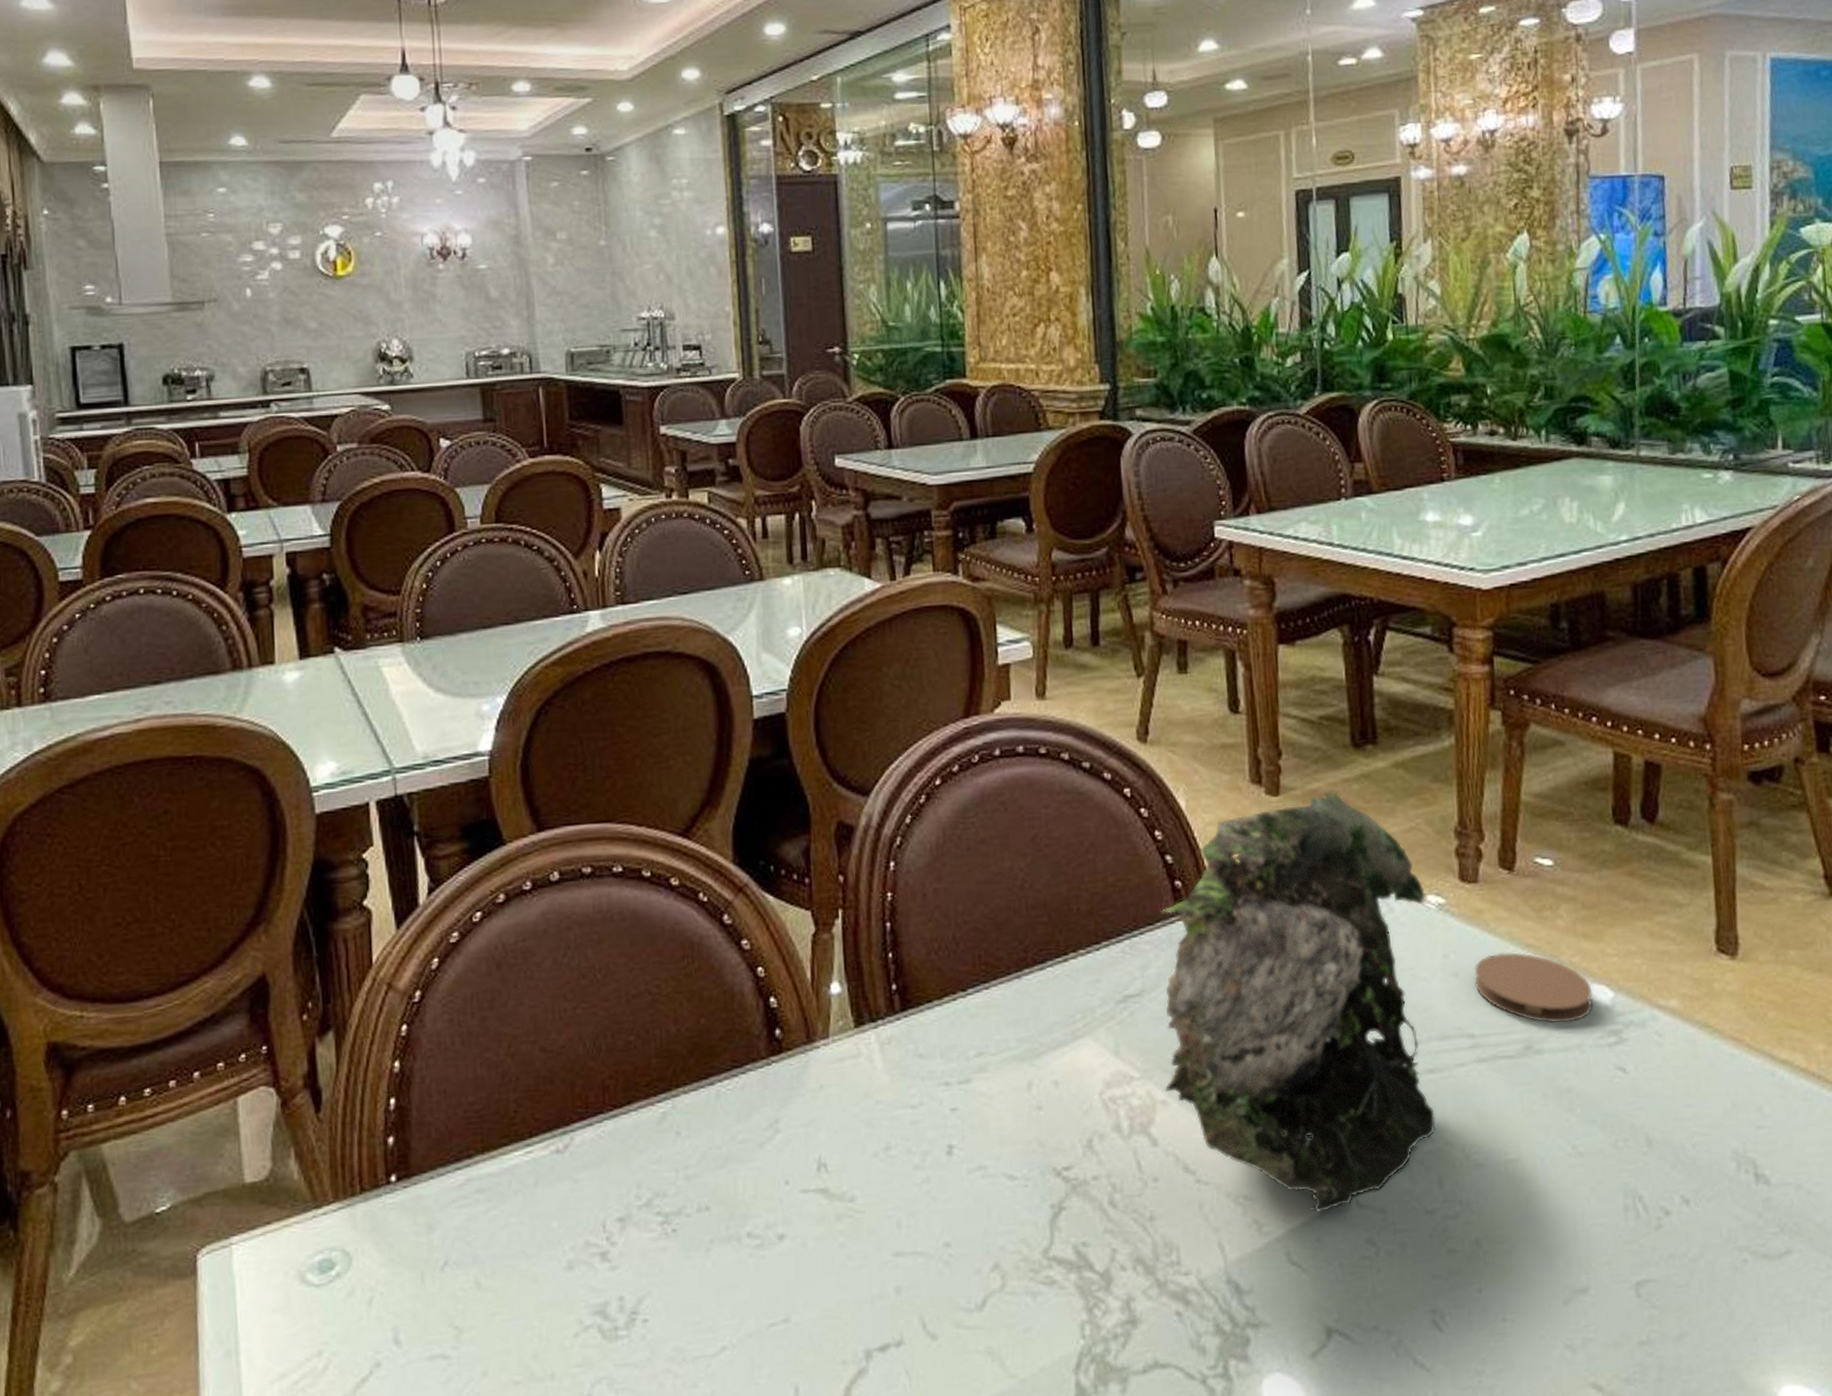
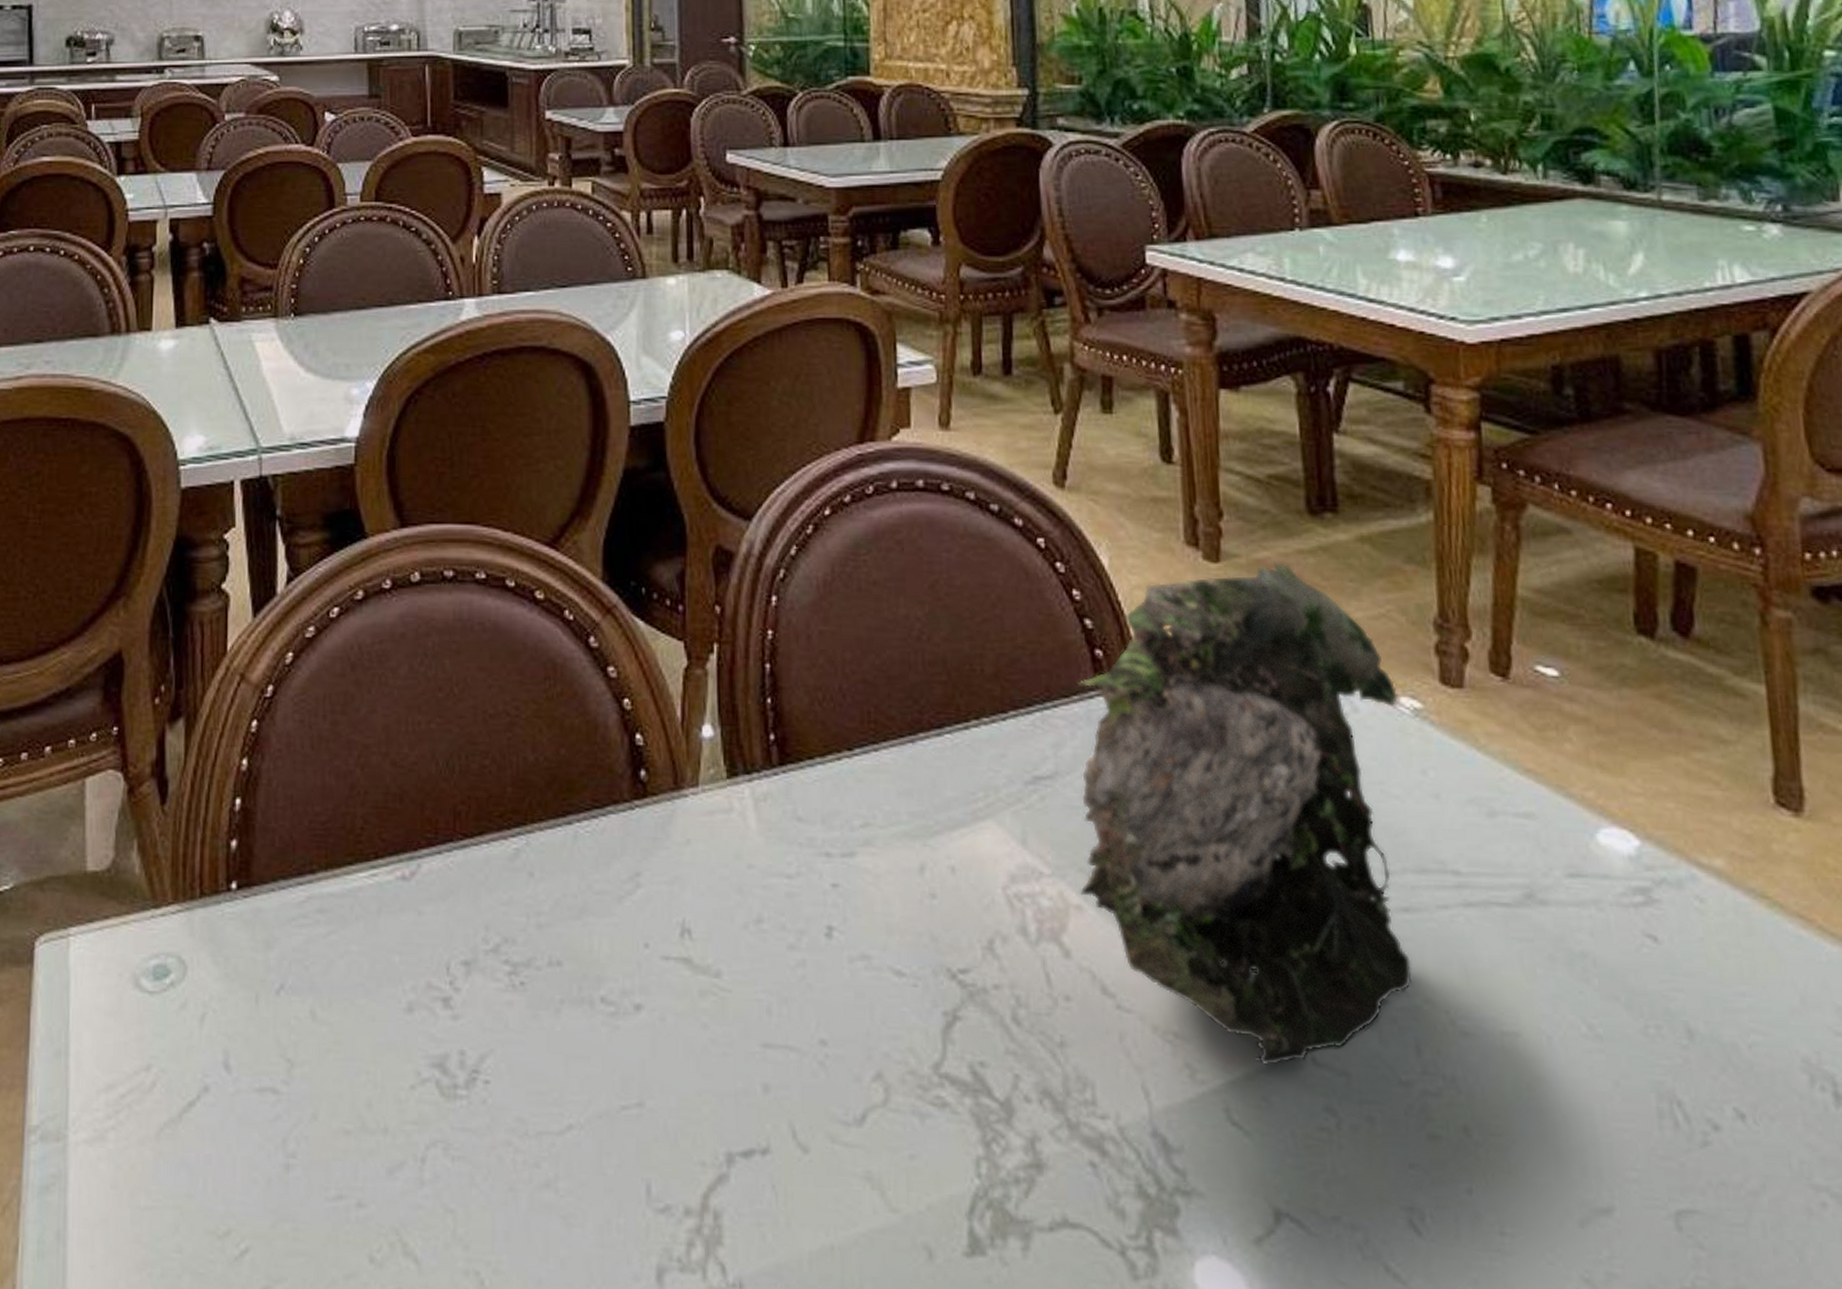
coaster: present [1474,952,1594,1024] -> none [1459,775,1614,871]

